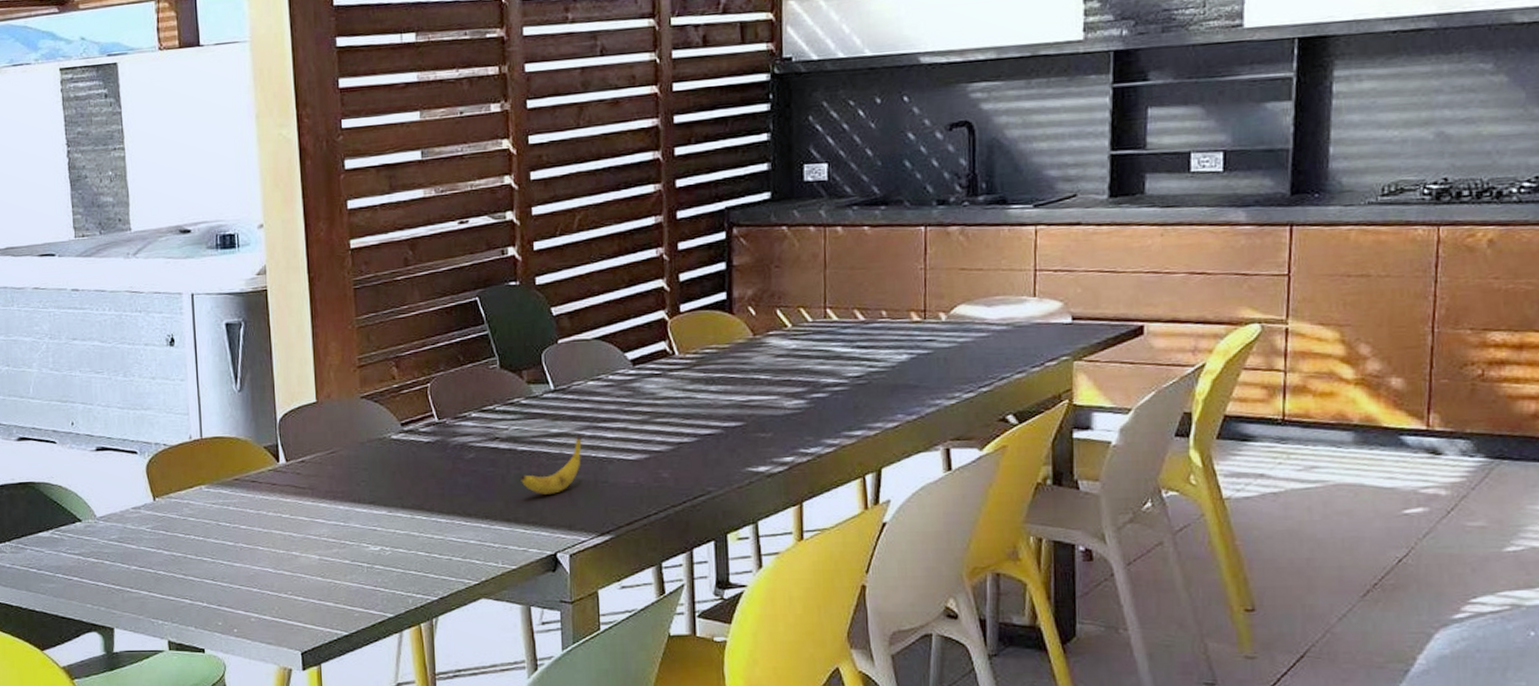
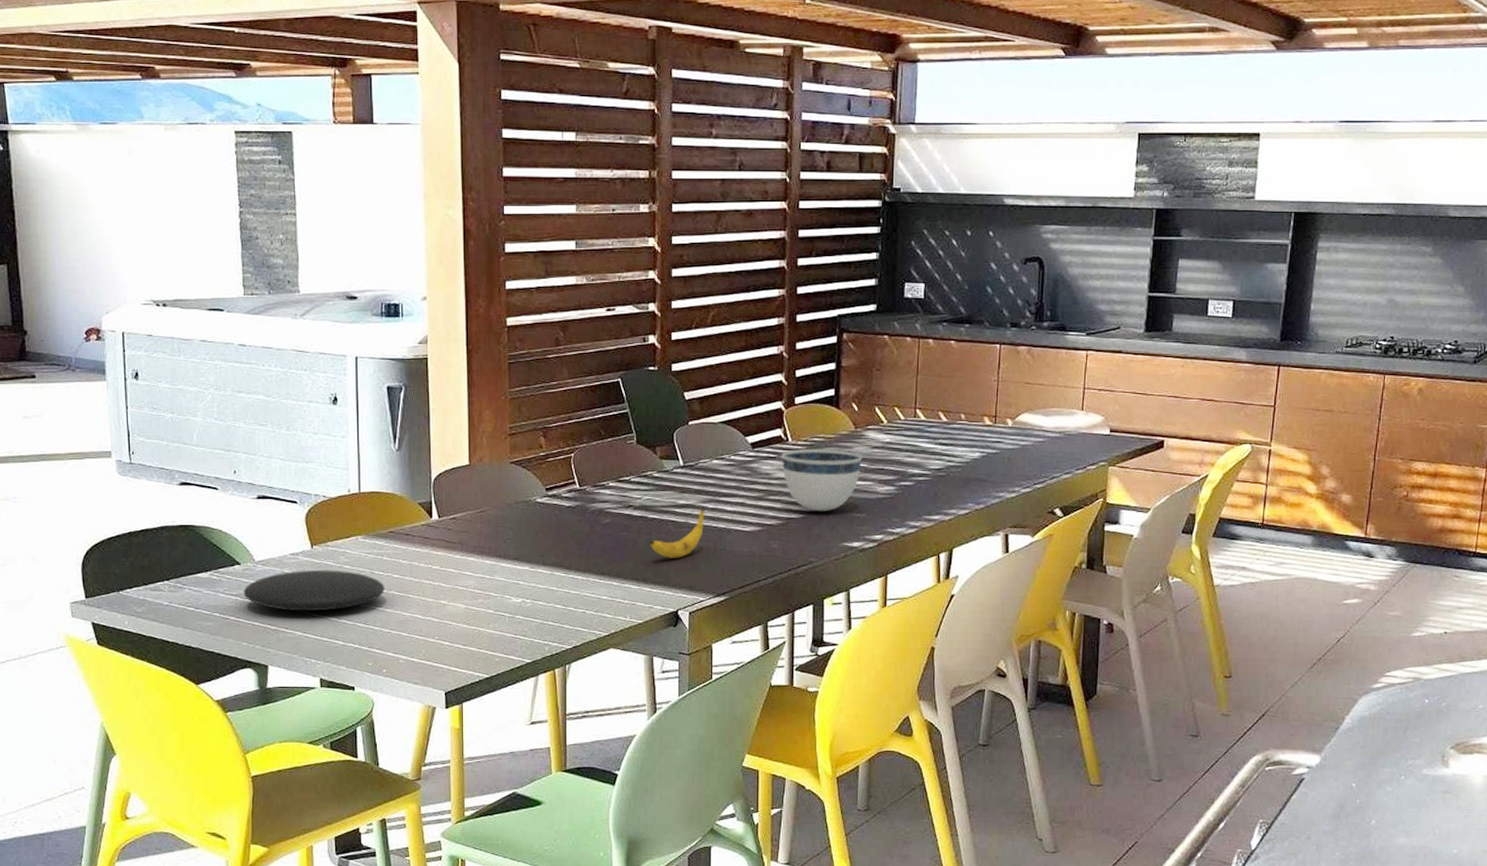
plate: none [86,523,232,570] -> present [243,569,385,612]
bowl: none [667,360,765,434] -> present [781,448,863,512]

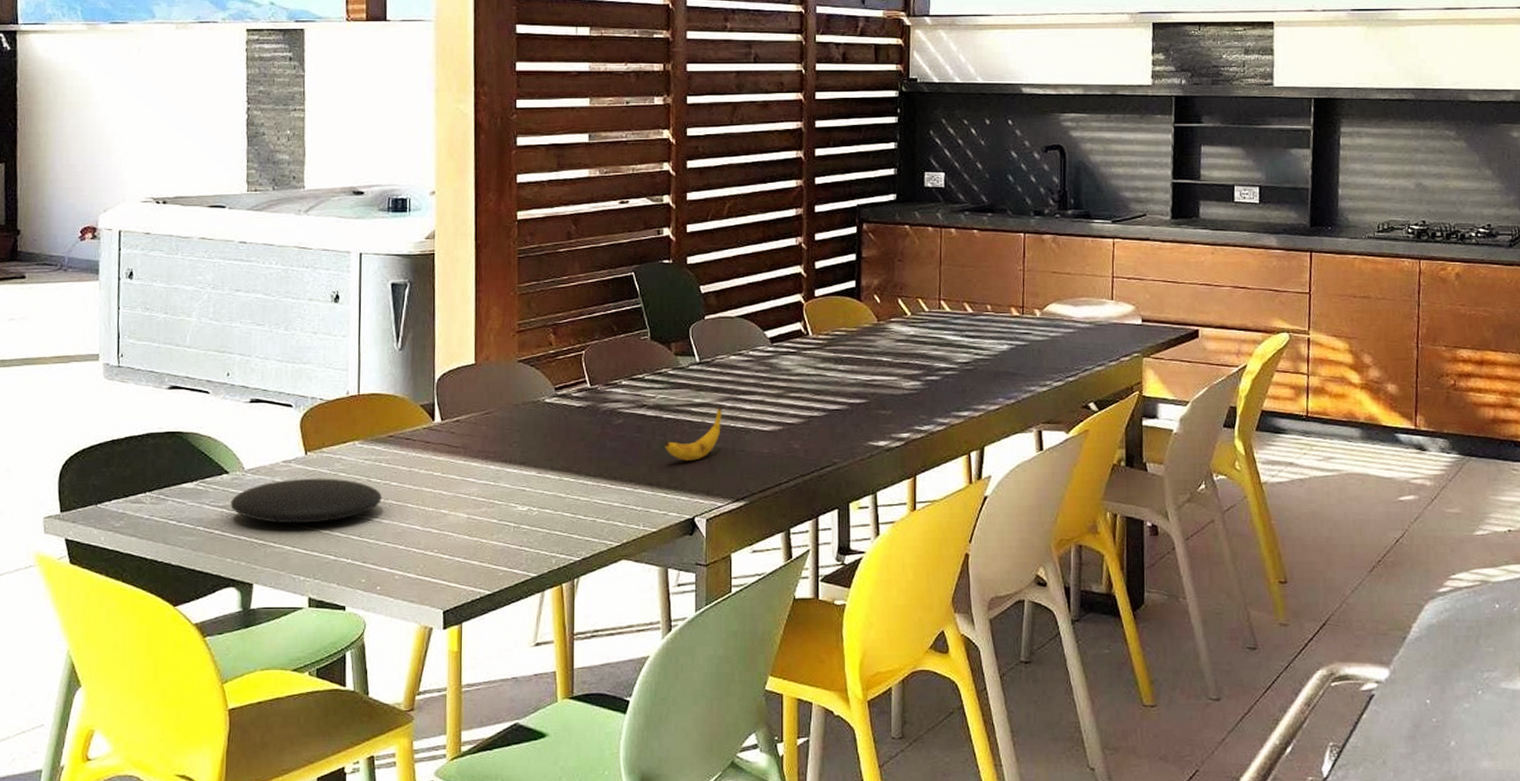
bowl: present [781,448,863,512] -> none [801,342,887,409]

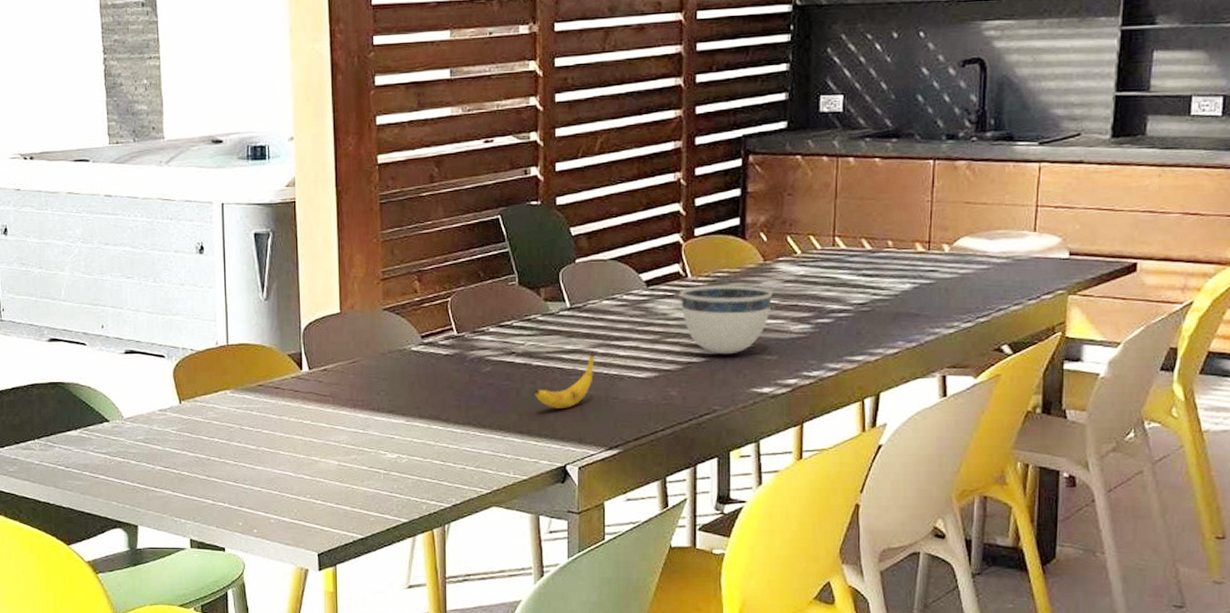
plate: present [230,478,382,524] -> none [112,426,254,470]
bowl: none [801,342,887,409] -> present [679,284,773,355]

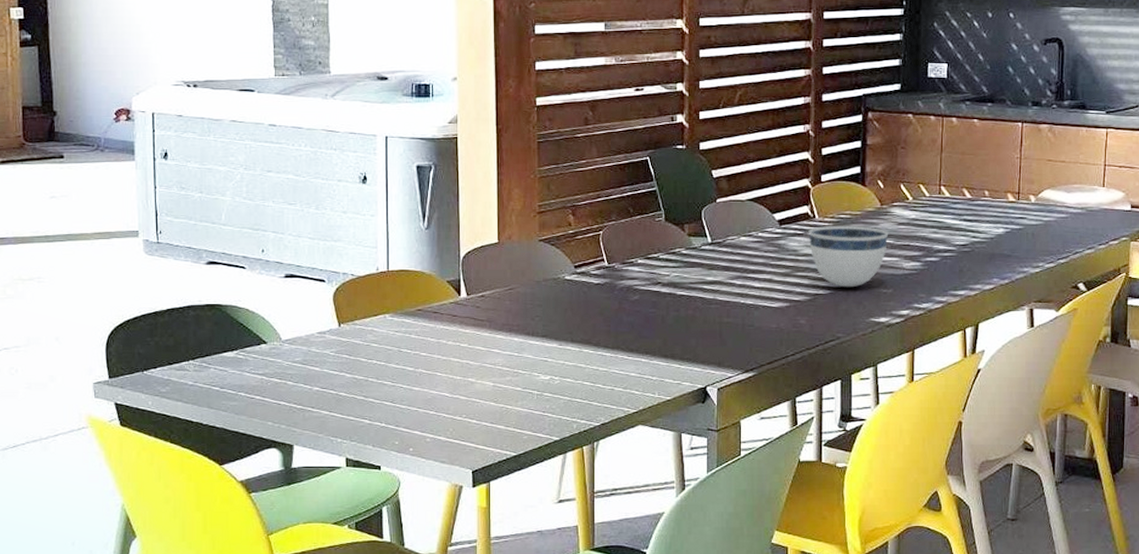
banana: present [535,352,595,408] -> none [678,284,733,334]

